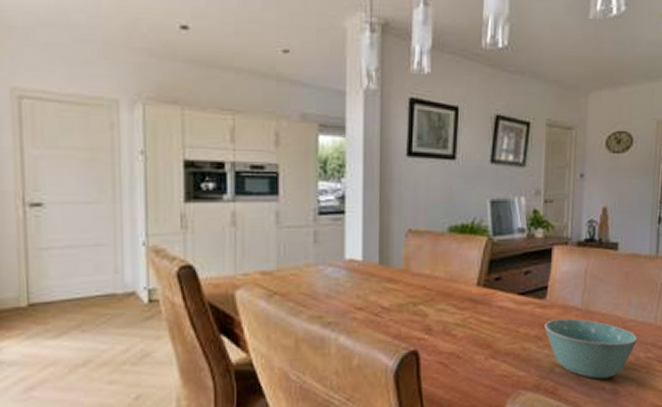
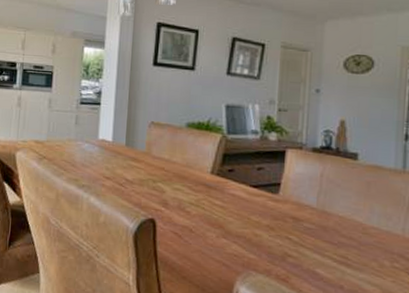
bowl: present [544,318,638,379] -> none [277,213,382,279]

